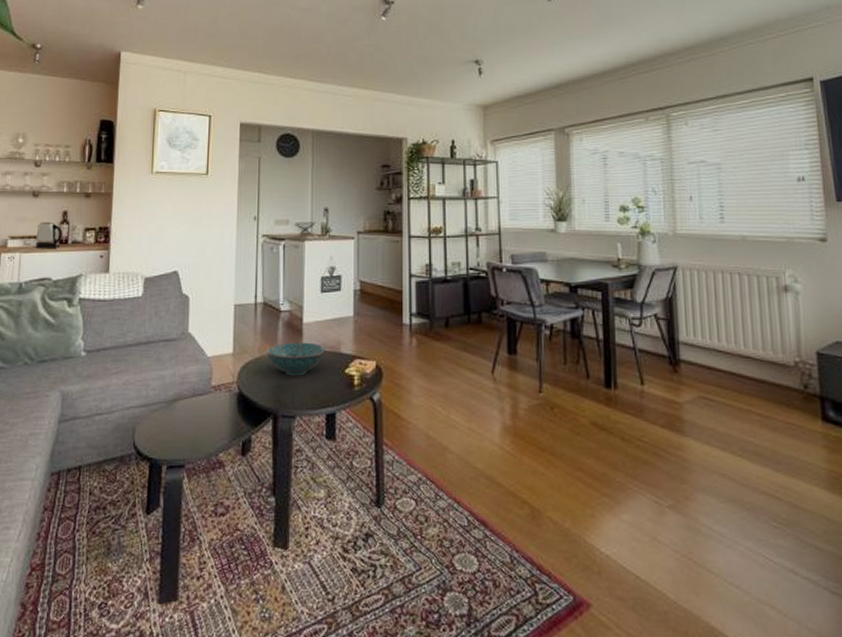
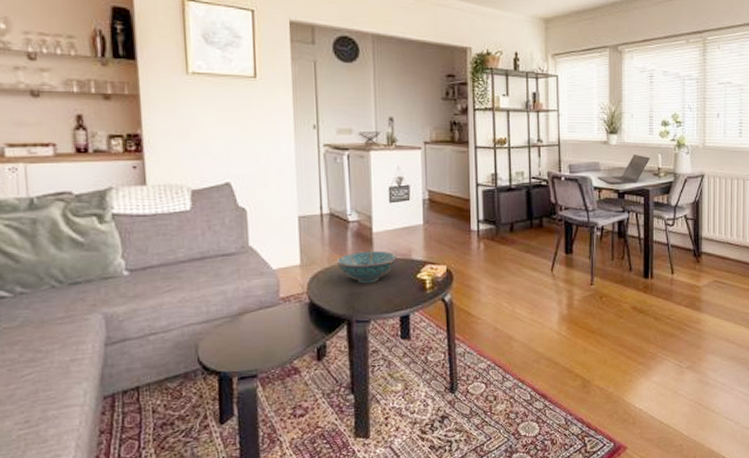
kettle: present [35,221,63,249] -> none [42,127,80,159]
laptop: none [544,242,608,277] -> present [597,153,651,185]

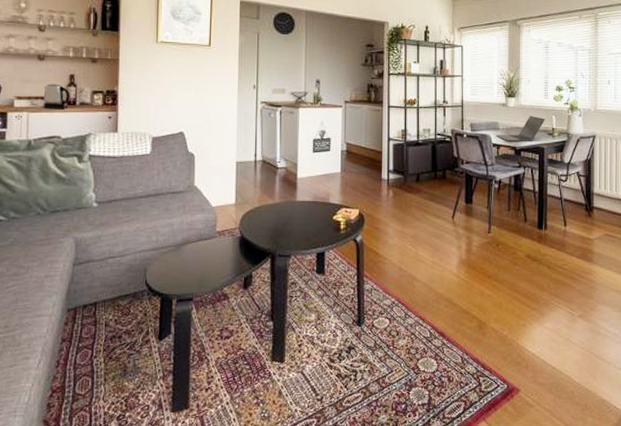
kettle: none [42,127,80,159] -> present [43,84,70,110]
decorative bowl: present [336,250,396,284] -> none [265,194,316,222]

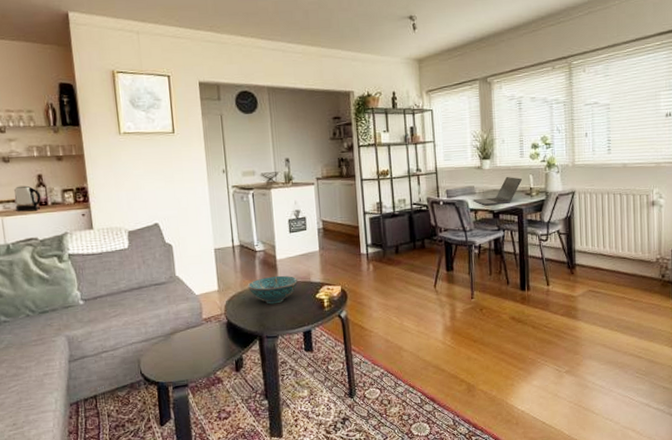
decorative bowl: none [265,194,316,222] -> present [247,275,298,305]

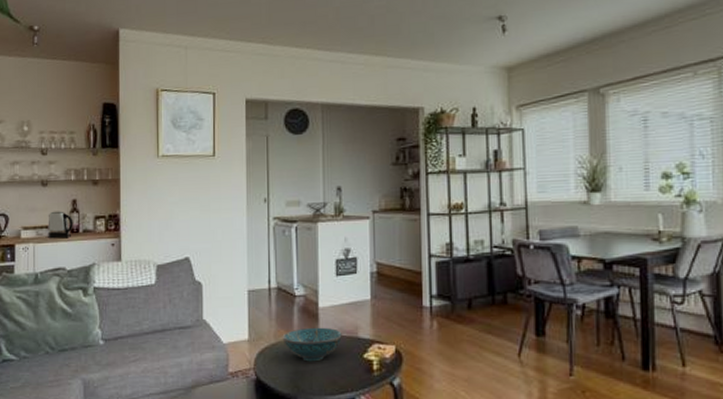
laptop: present [473,176,523,206] -> none [575,214,648,253]

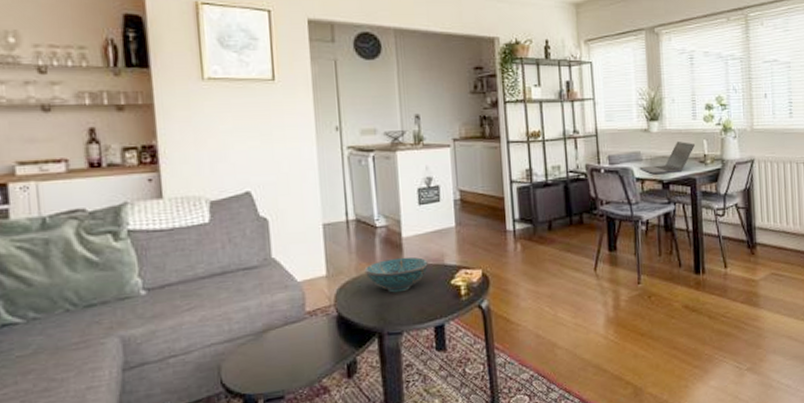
kettle: present [48,211,73,239] -> none [54,141,93,176]
laptop: none [575,214,648,253] -> present [639,140,696,175]

